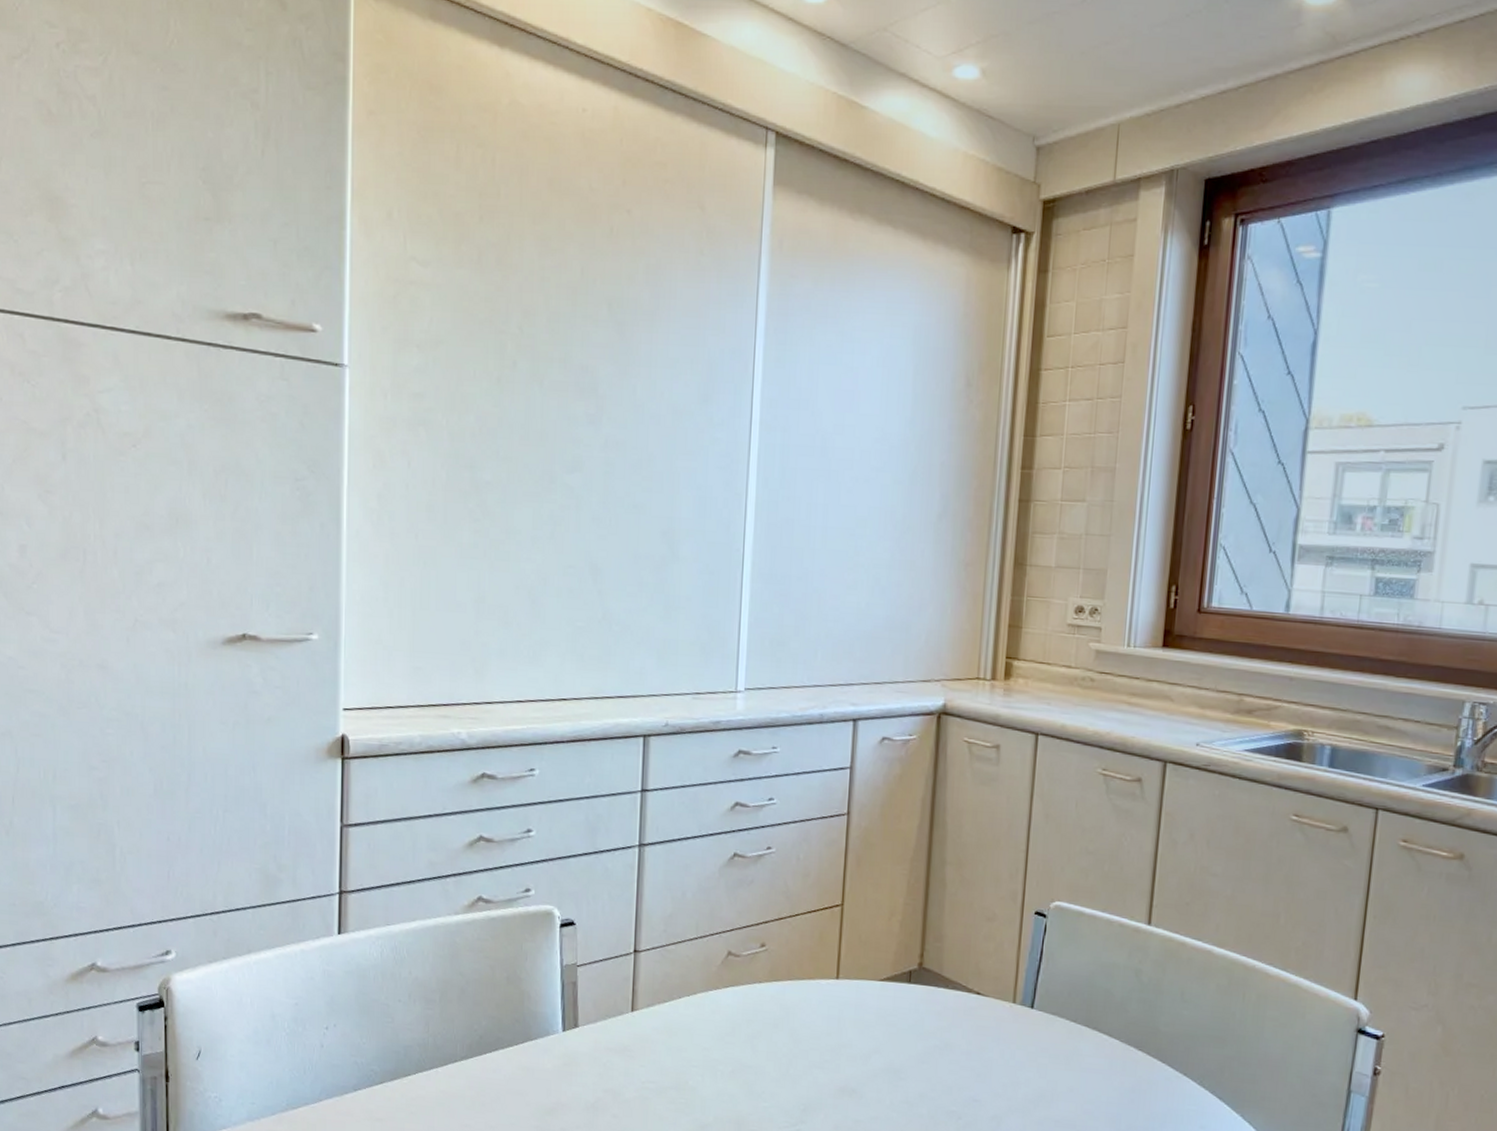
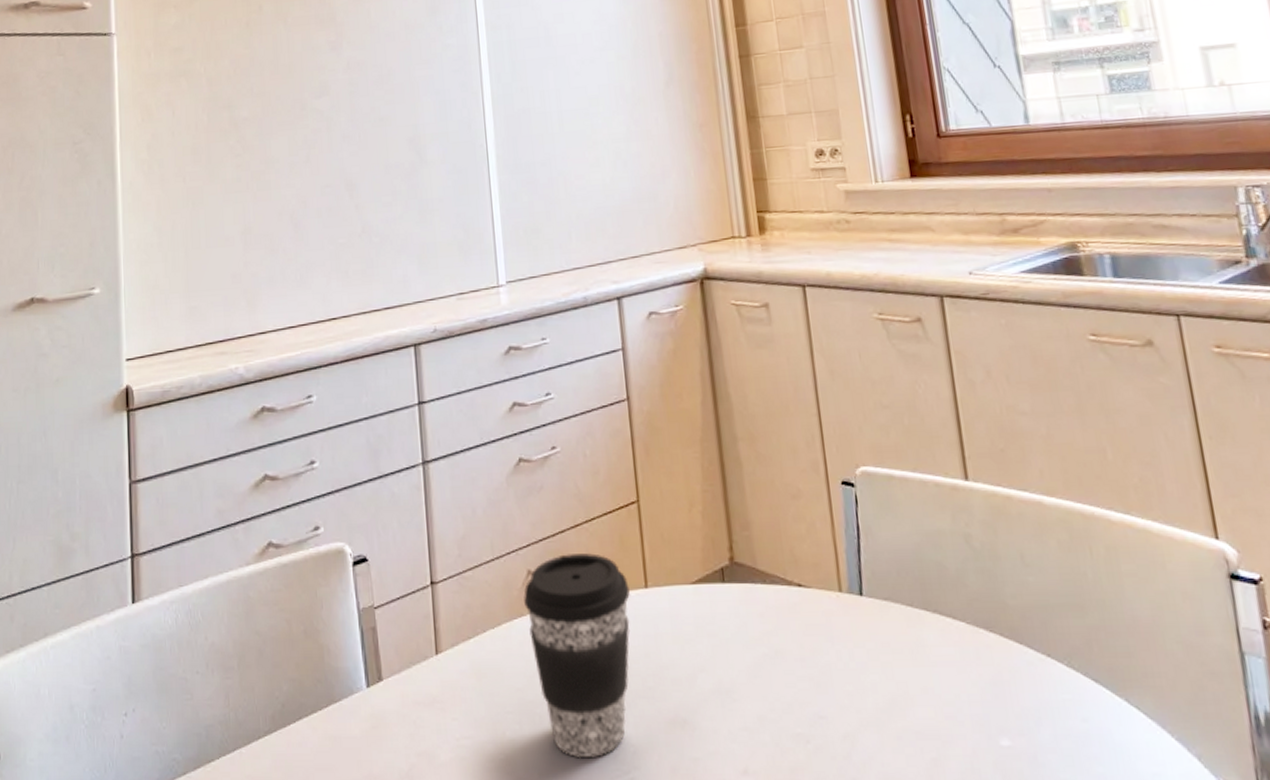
coffee cup: none [721,942,822,1110] -> present [523,553,631,757]

